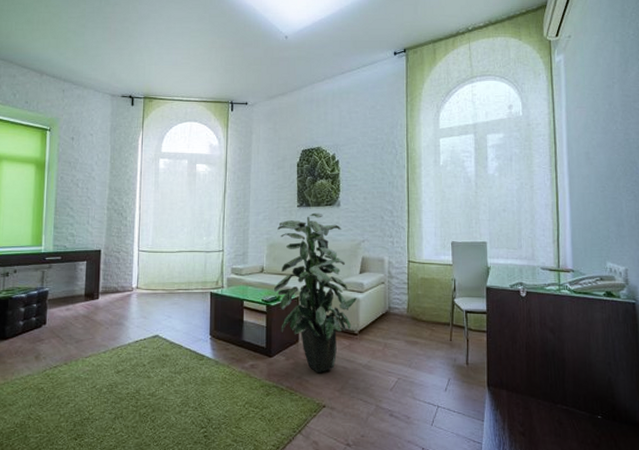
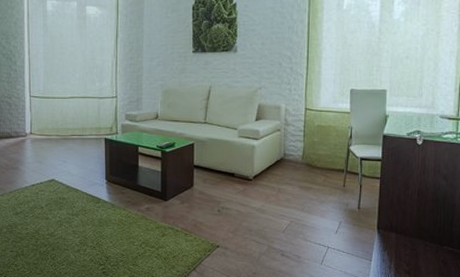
indoor plant: present [274,213,358,372] -> none [169,58,253,215]

